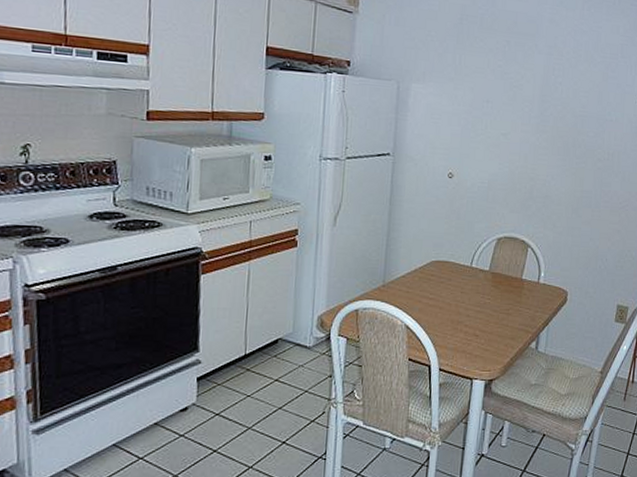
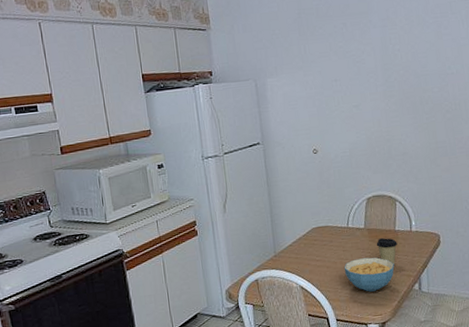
cereal bowl: none [458,304,514,343] -> present [344,257,395,292]
coffee cup: none [498,284,522,317] -> present [376,237,398,265]

